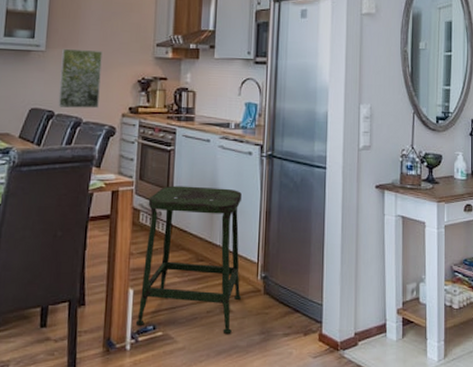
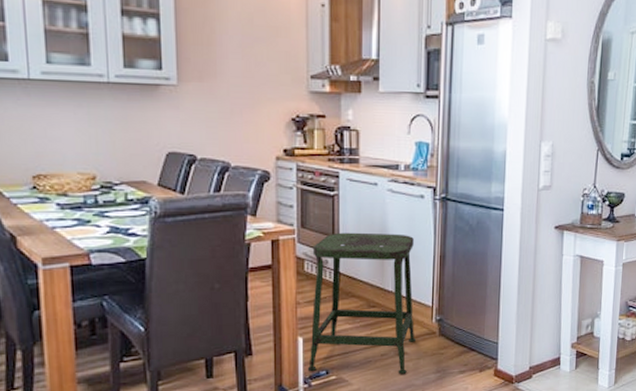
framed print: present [58,48,102,109] -> none [198,81,248,152]

